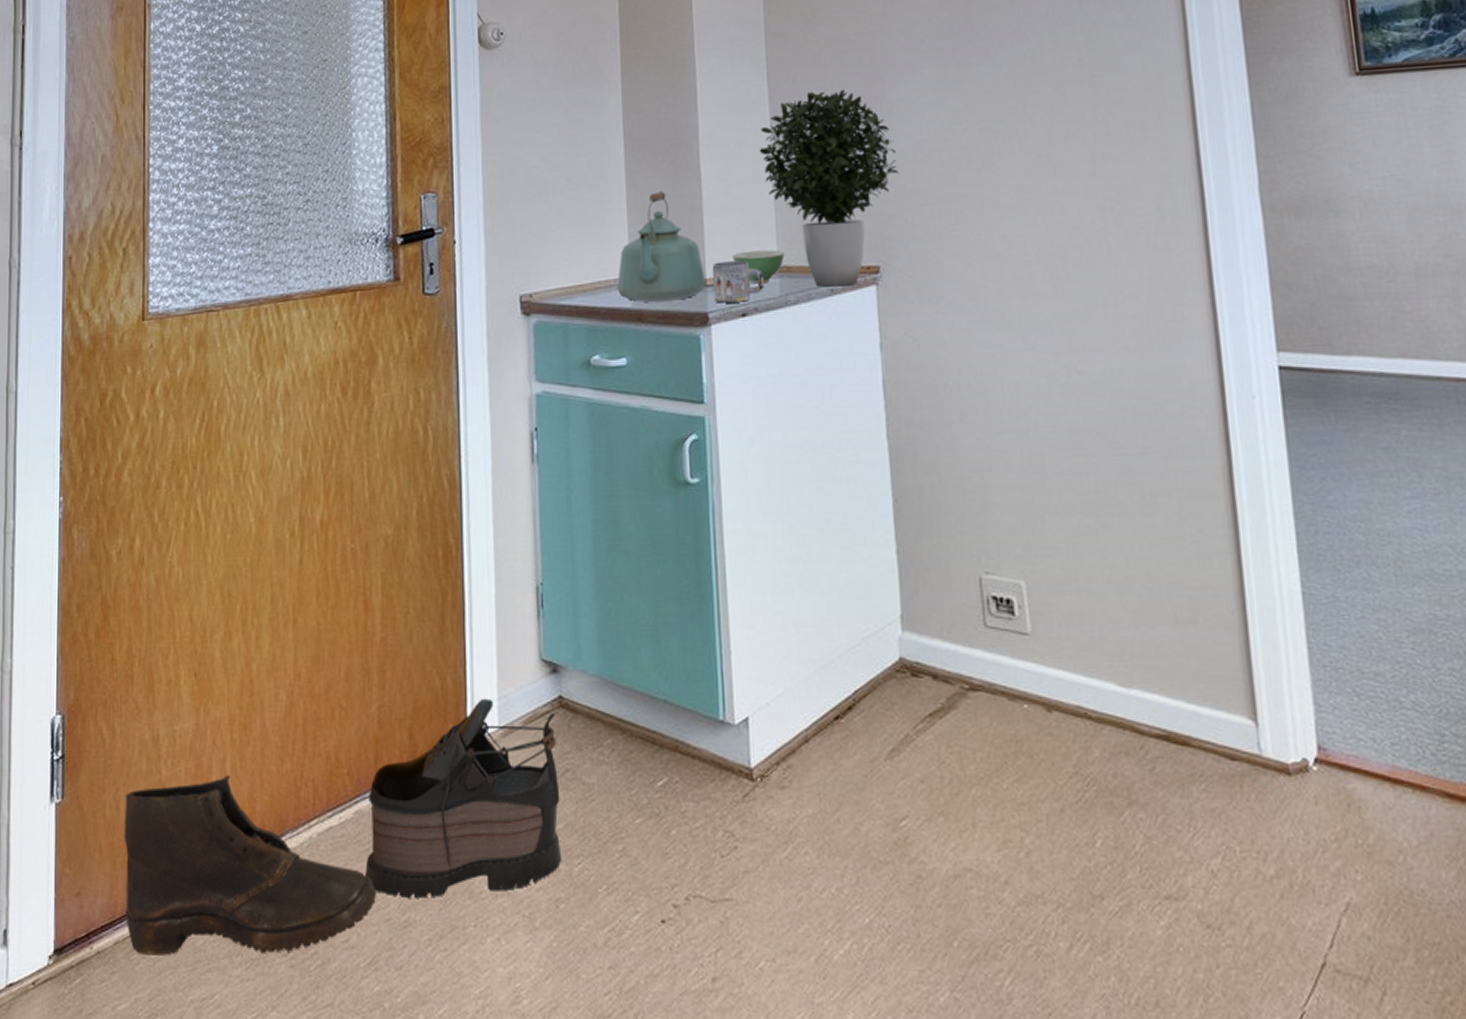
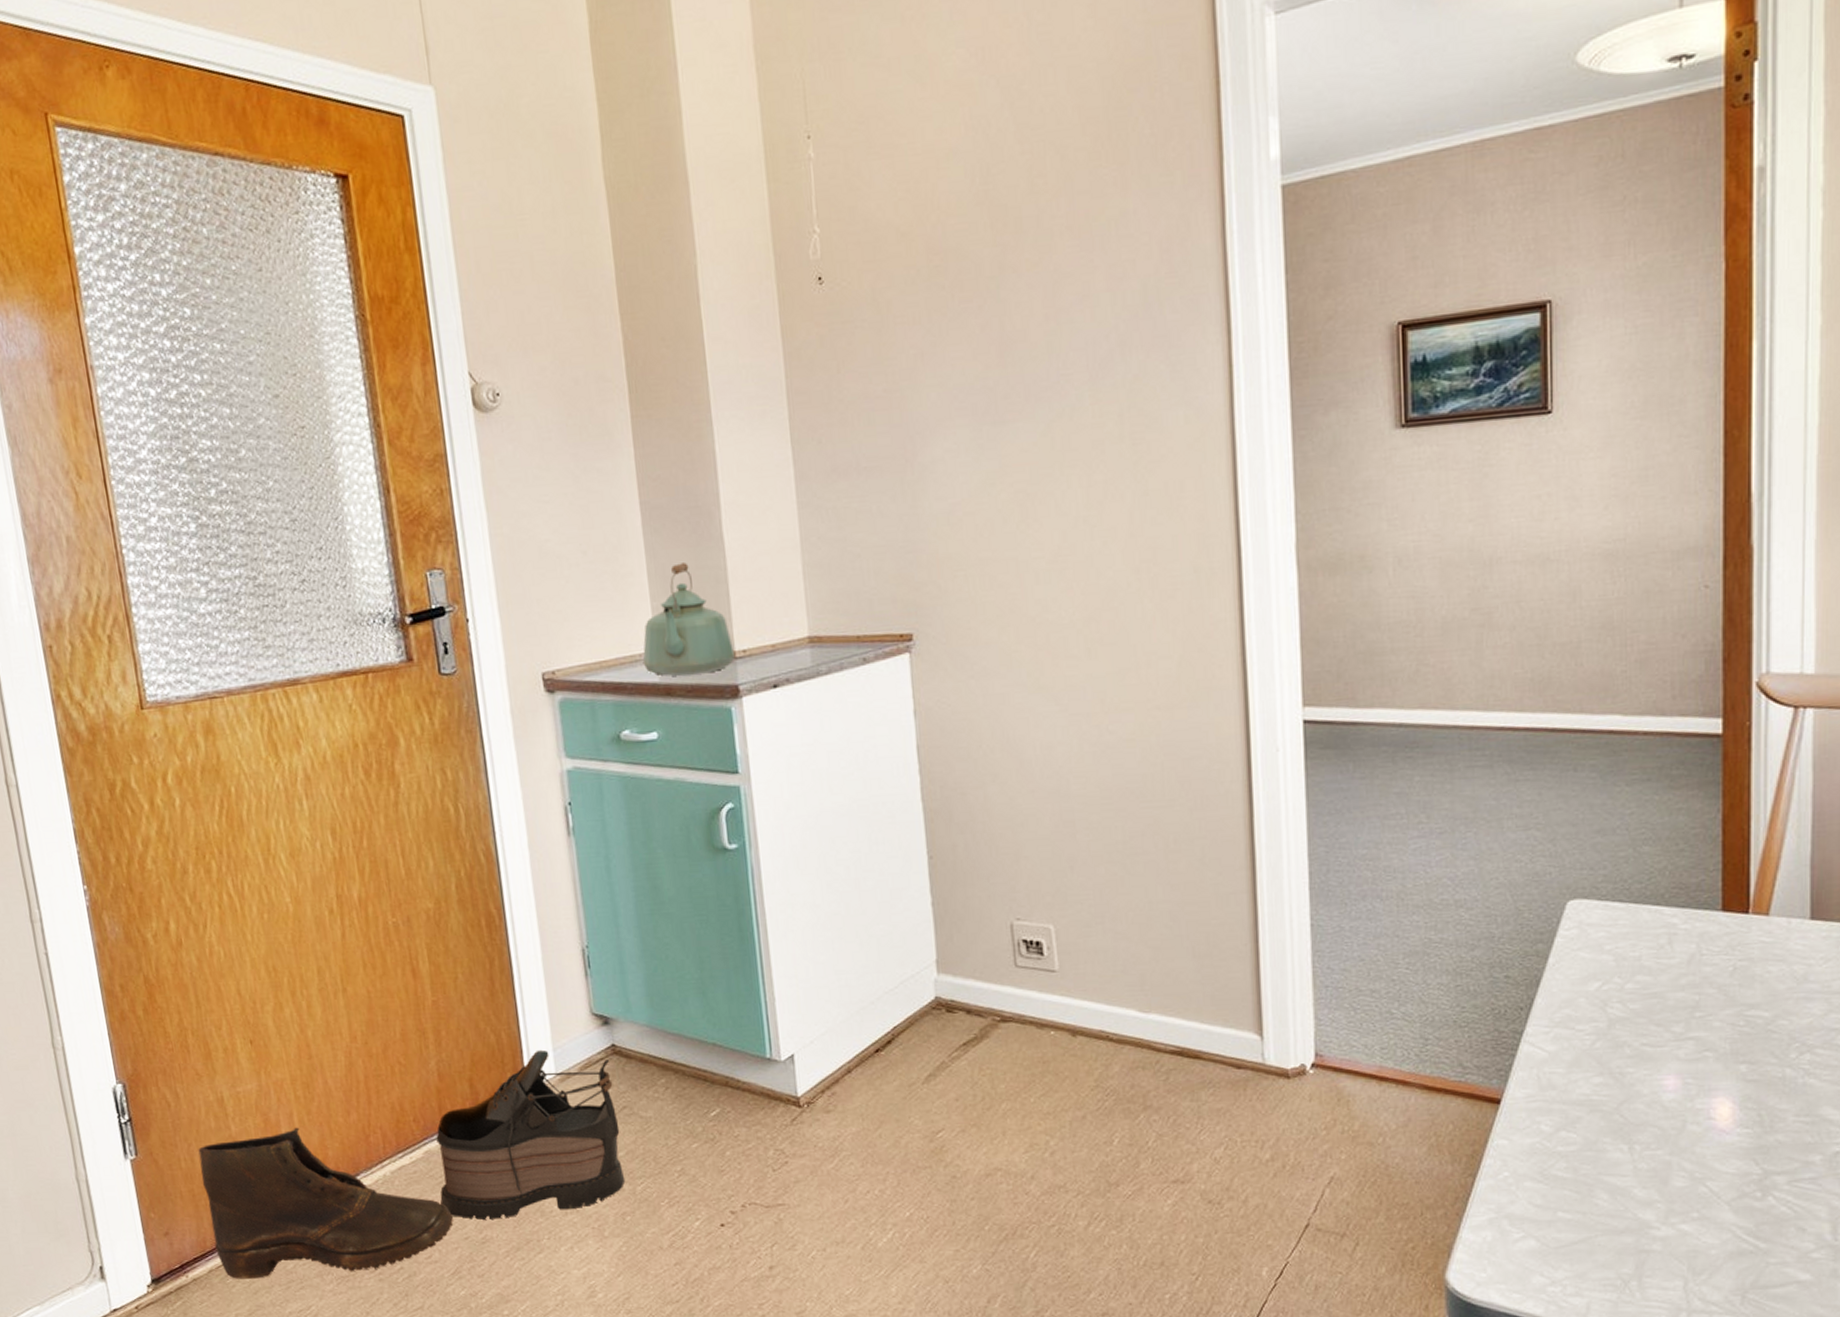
mug: present [712,260,765,303] -> none [740,632,796,675]
bowl: present [733,250,785,286] -> none [761,620,815,657]
potted plant: present [759,89,899,287] -> none [784,451,931,656]

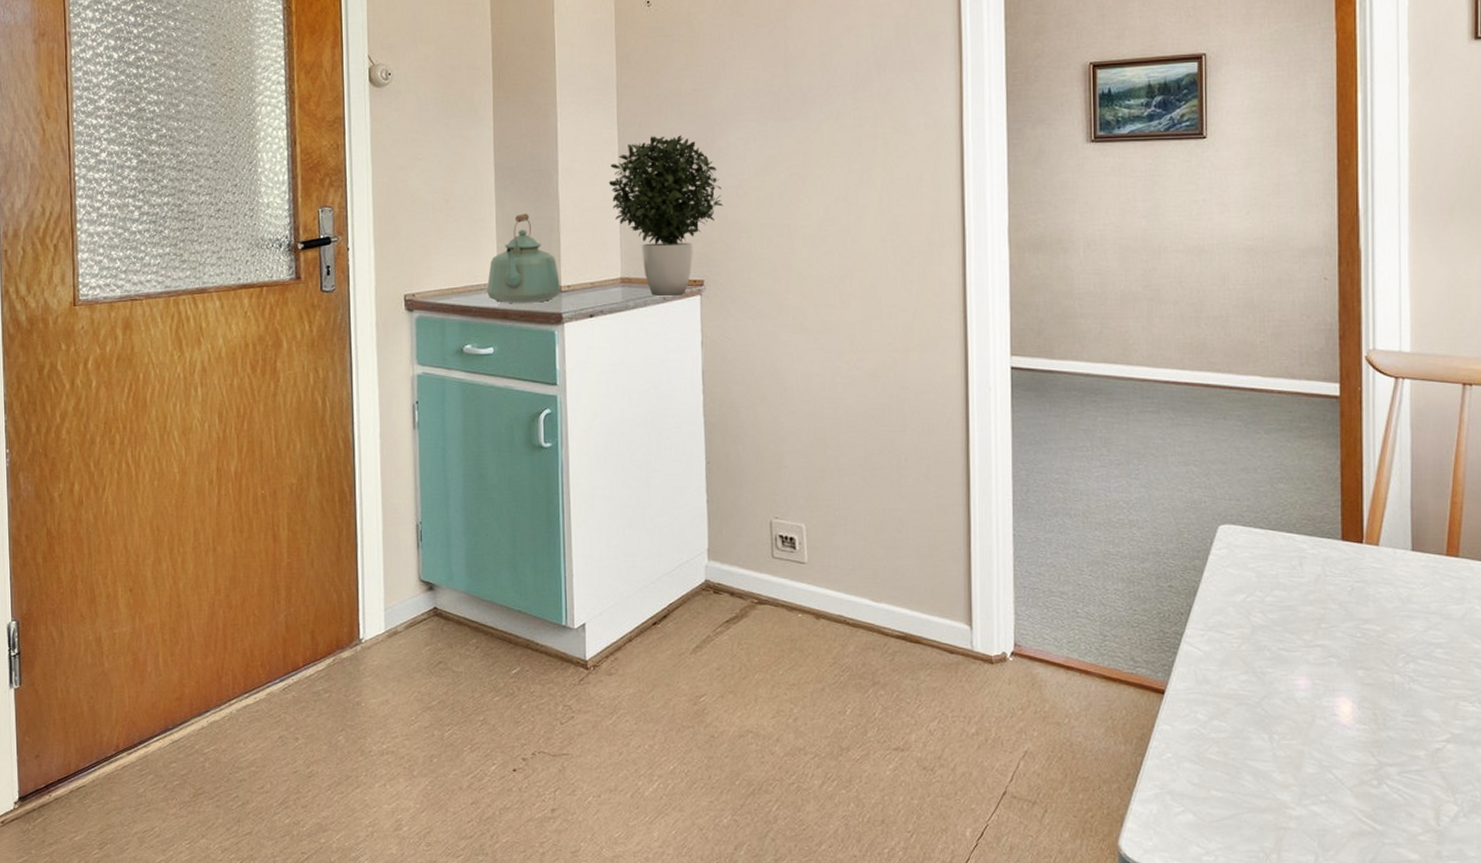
boot: present [198,1127,454,1279] -> none [74,667,287,800]
boot: present [436,1049,626,1220] -> none [276,609,436,756]
potted plant: none [784,451,931,656] -> present [608,135,723,296]

